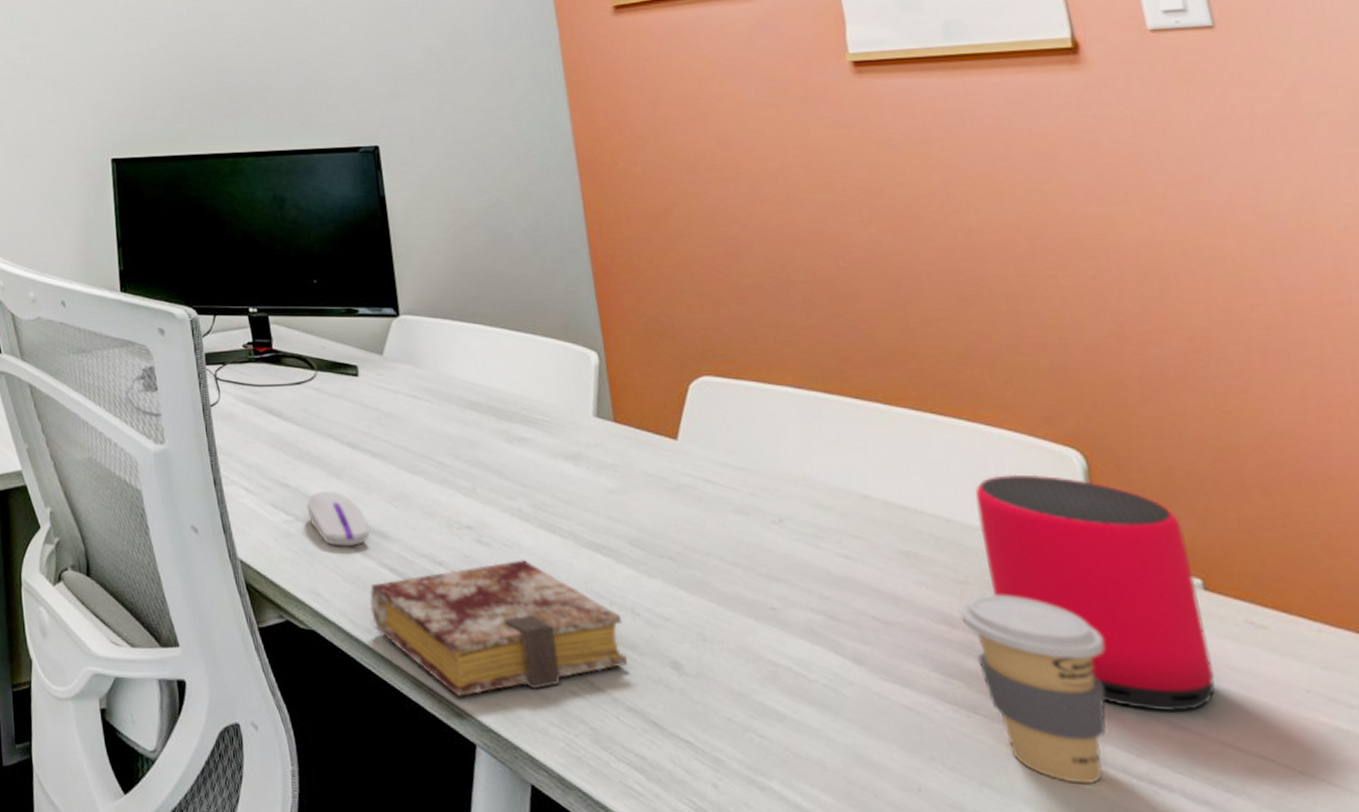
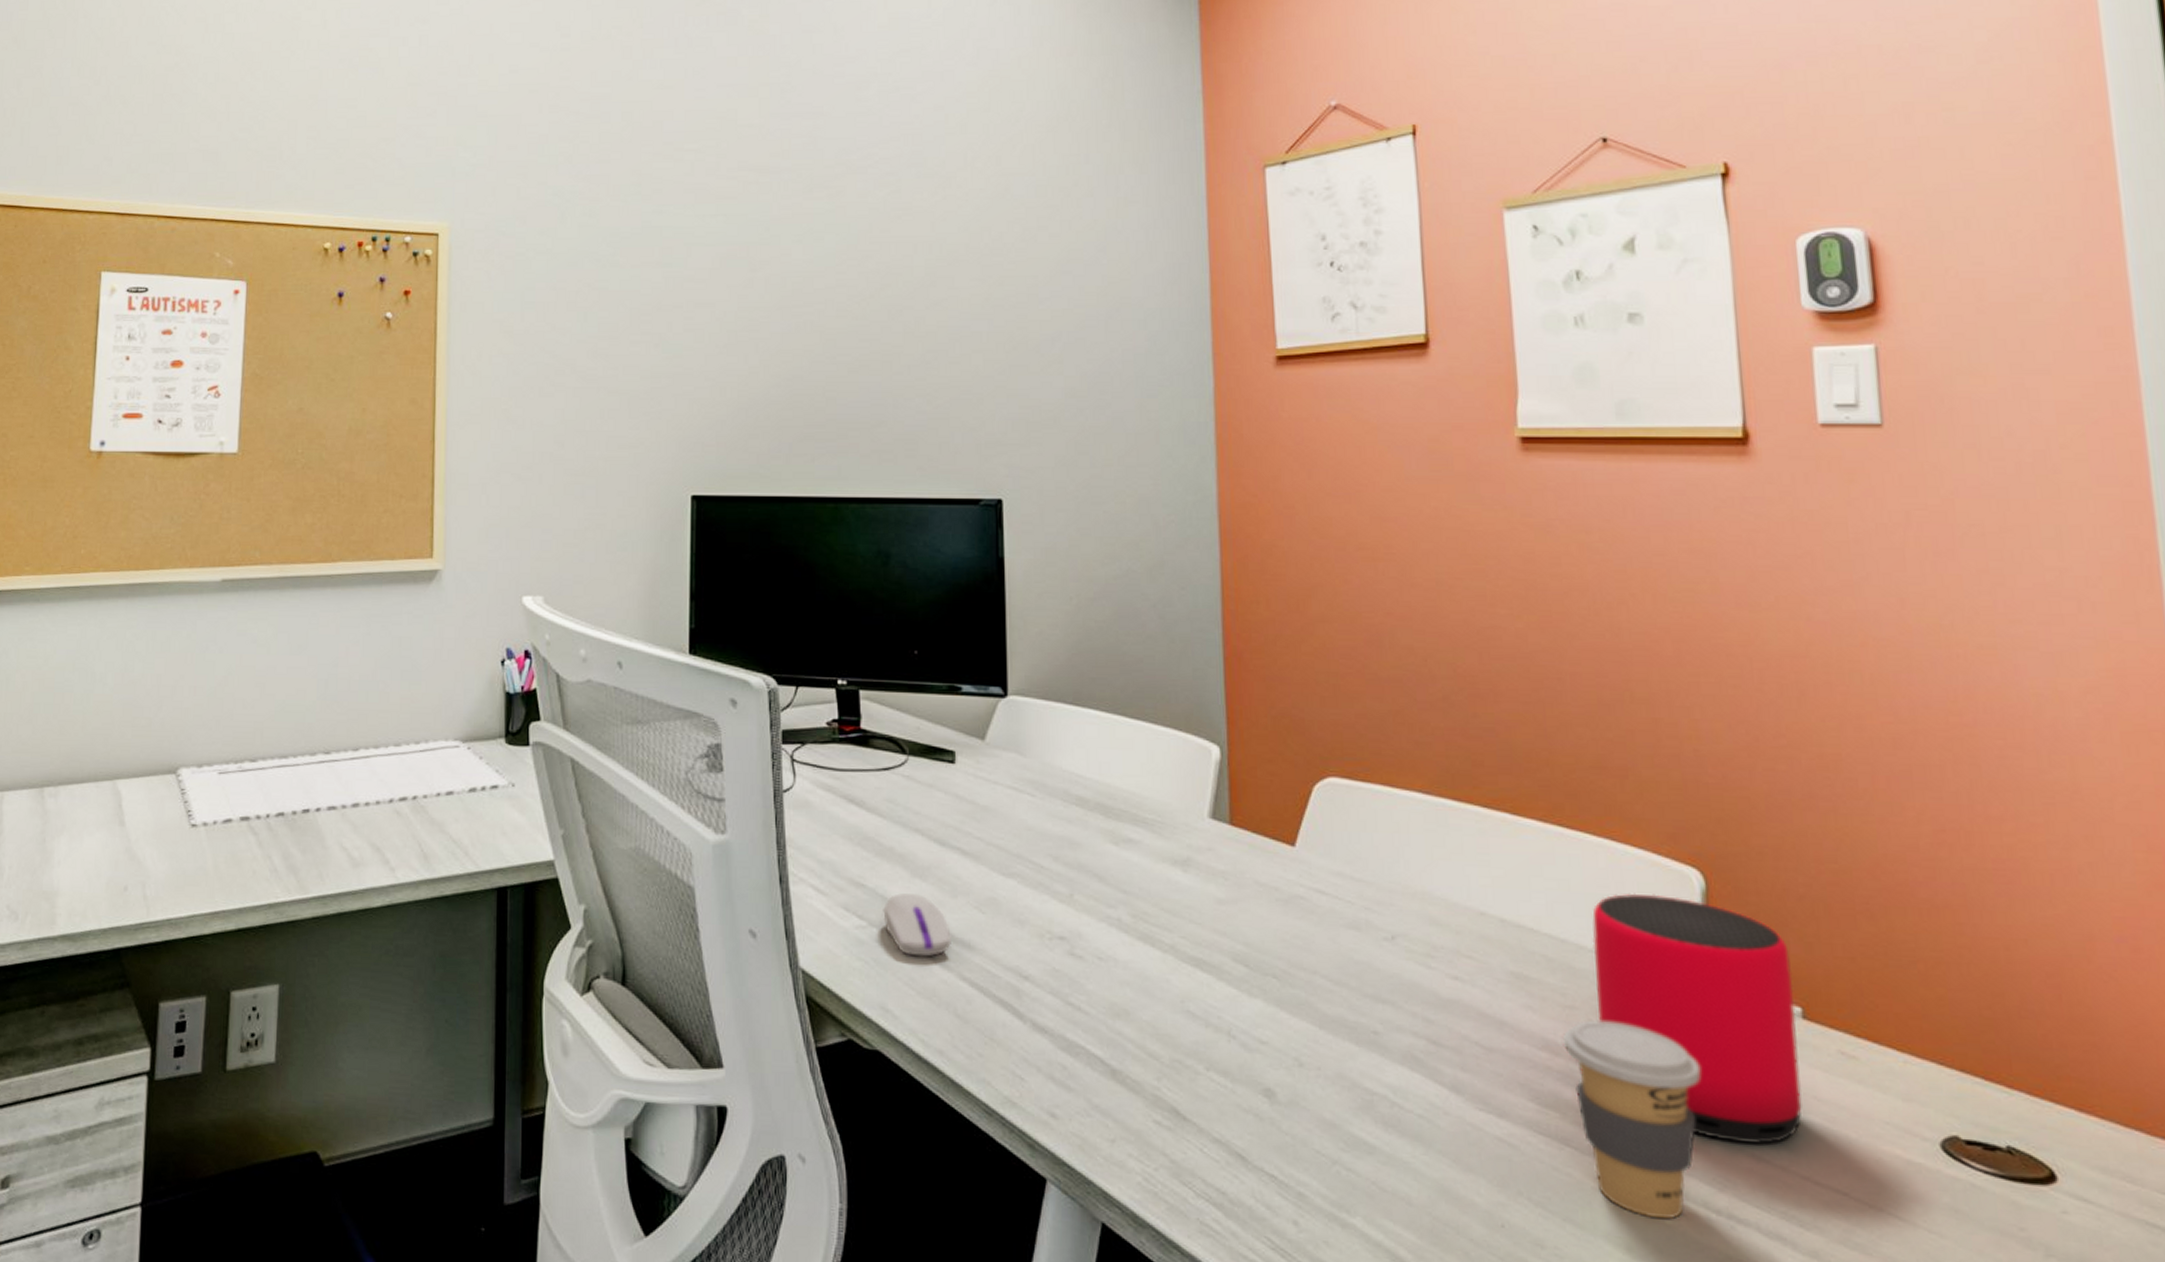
book: present [369,560,628,697] -> none [944,975,1219,1126]

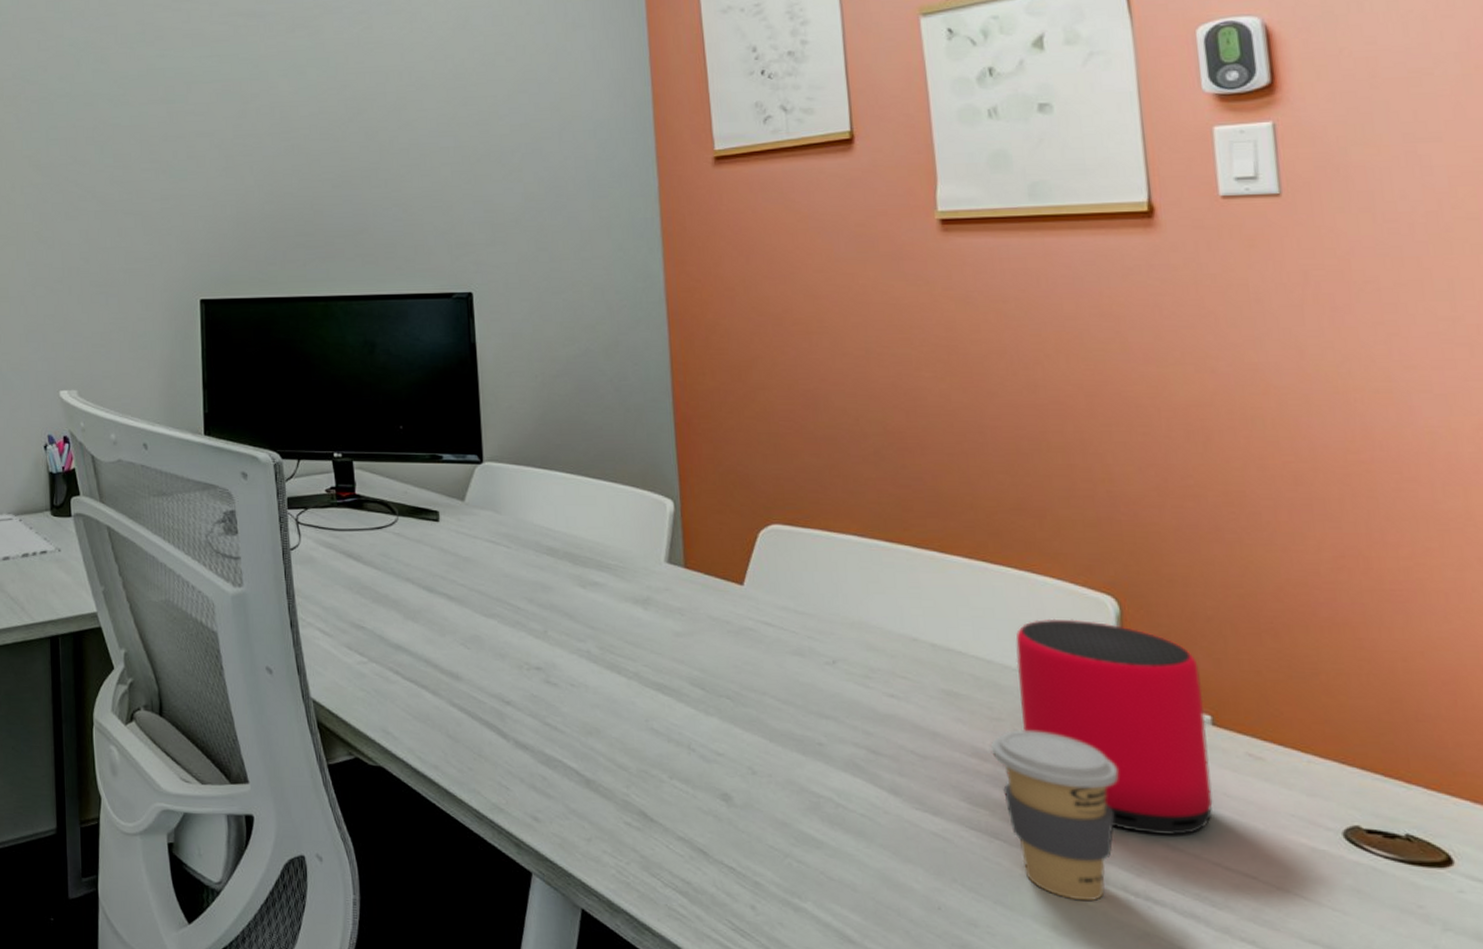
computer mouse: present [883,892,951,957] -> none [381,632,442,687]

